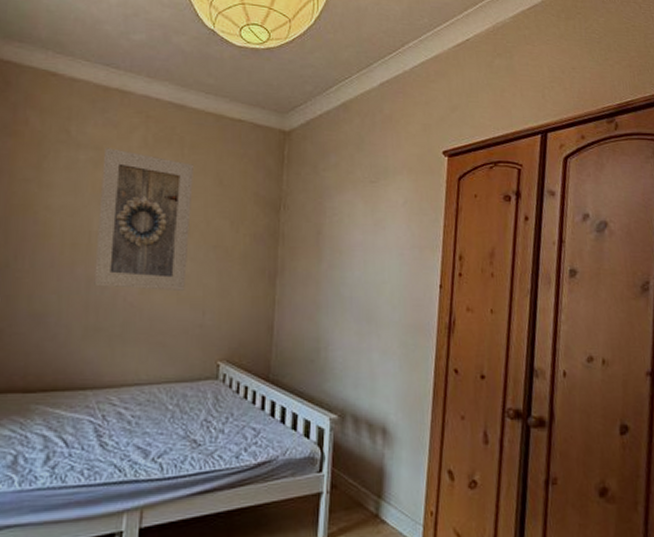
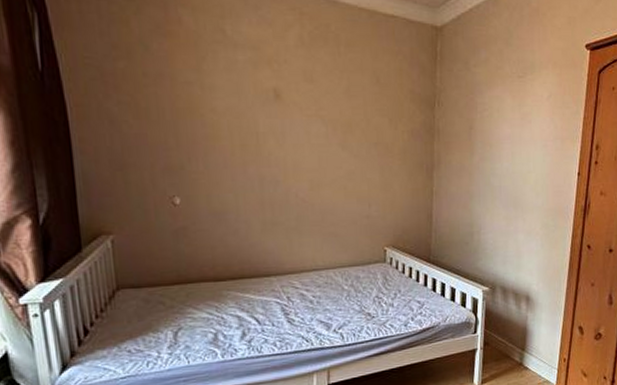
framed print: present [94,148,193,291] -> none [262,47,352,186]

